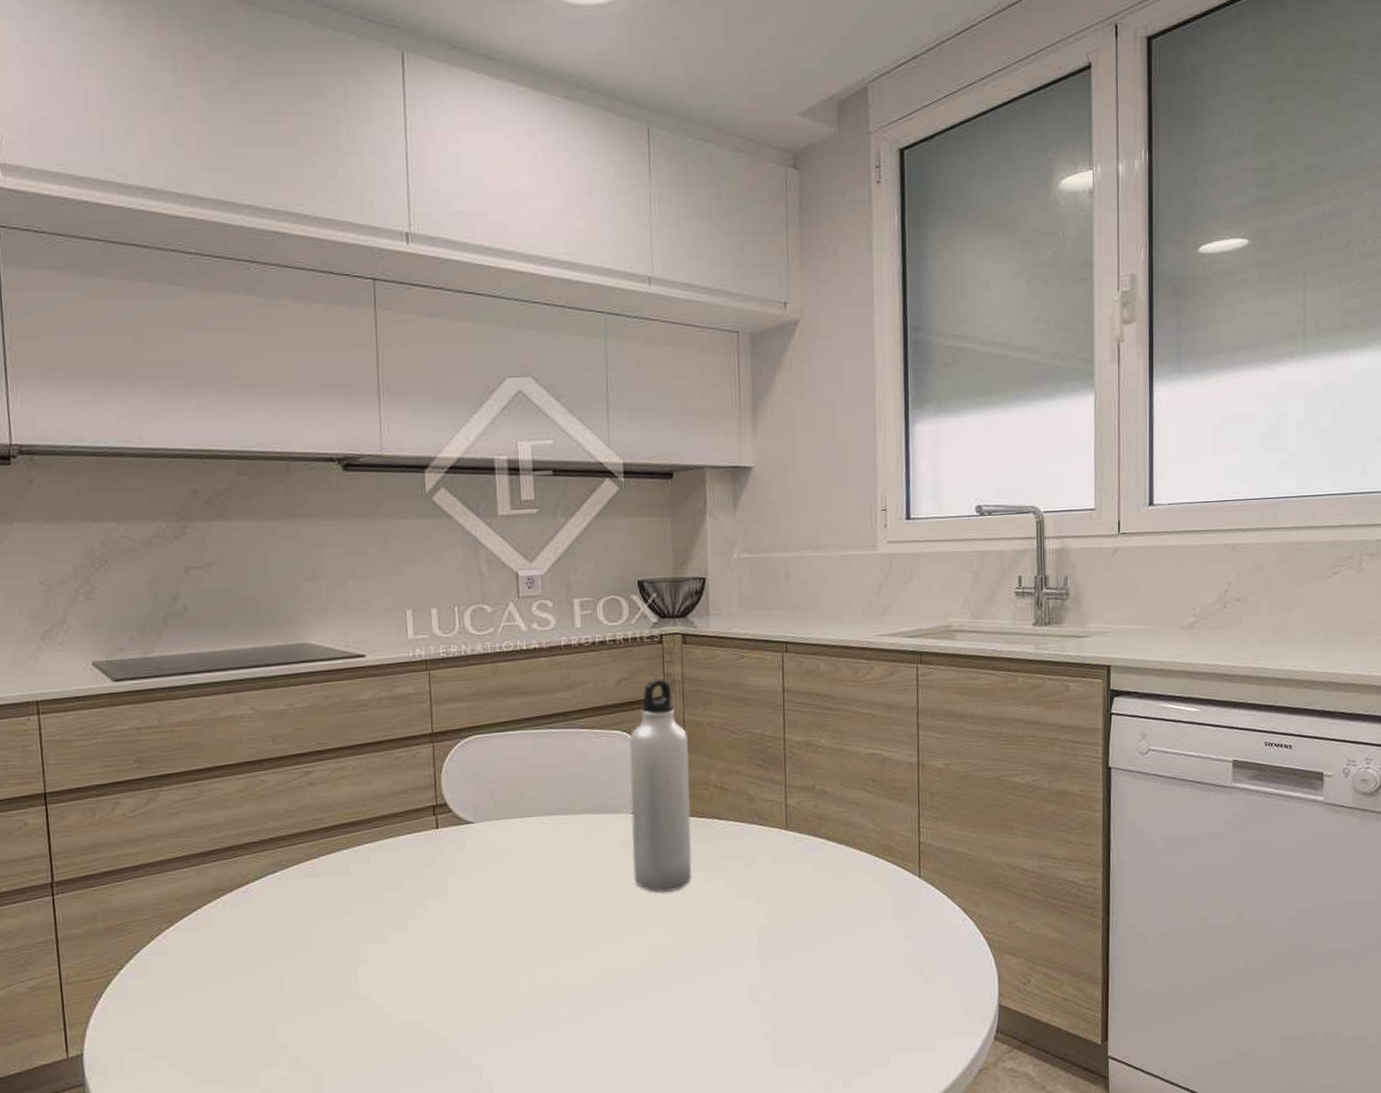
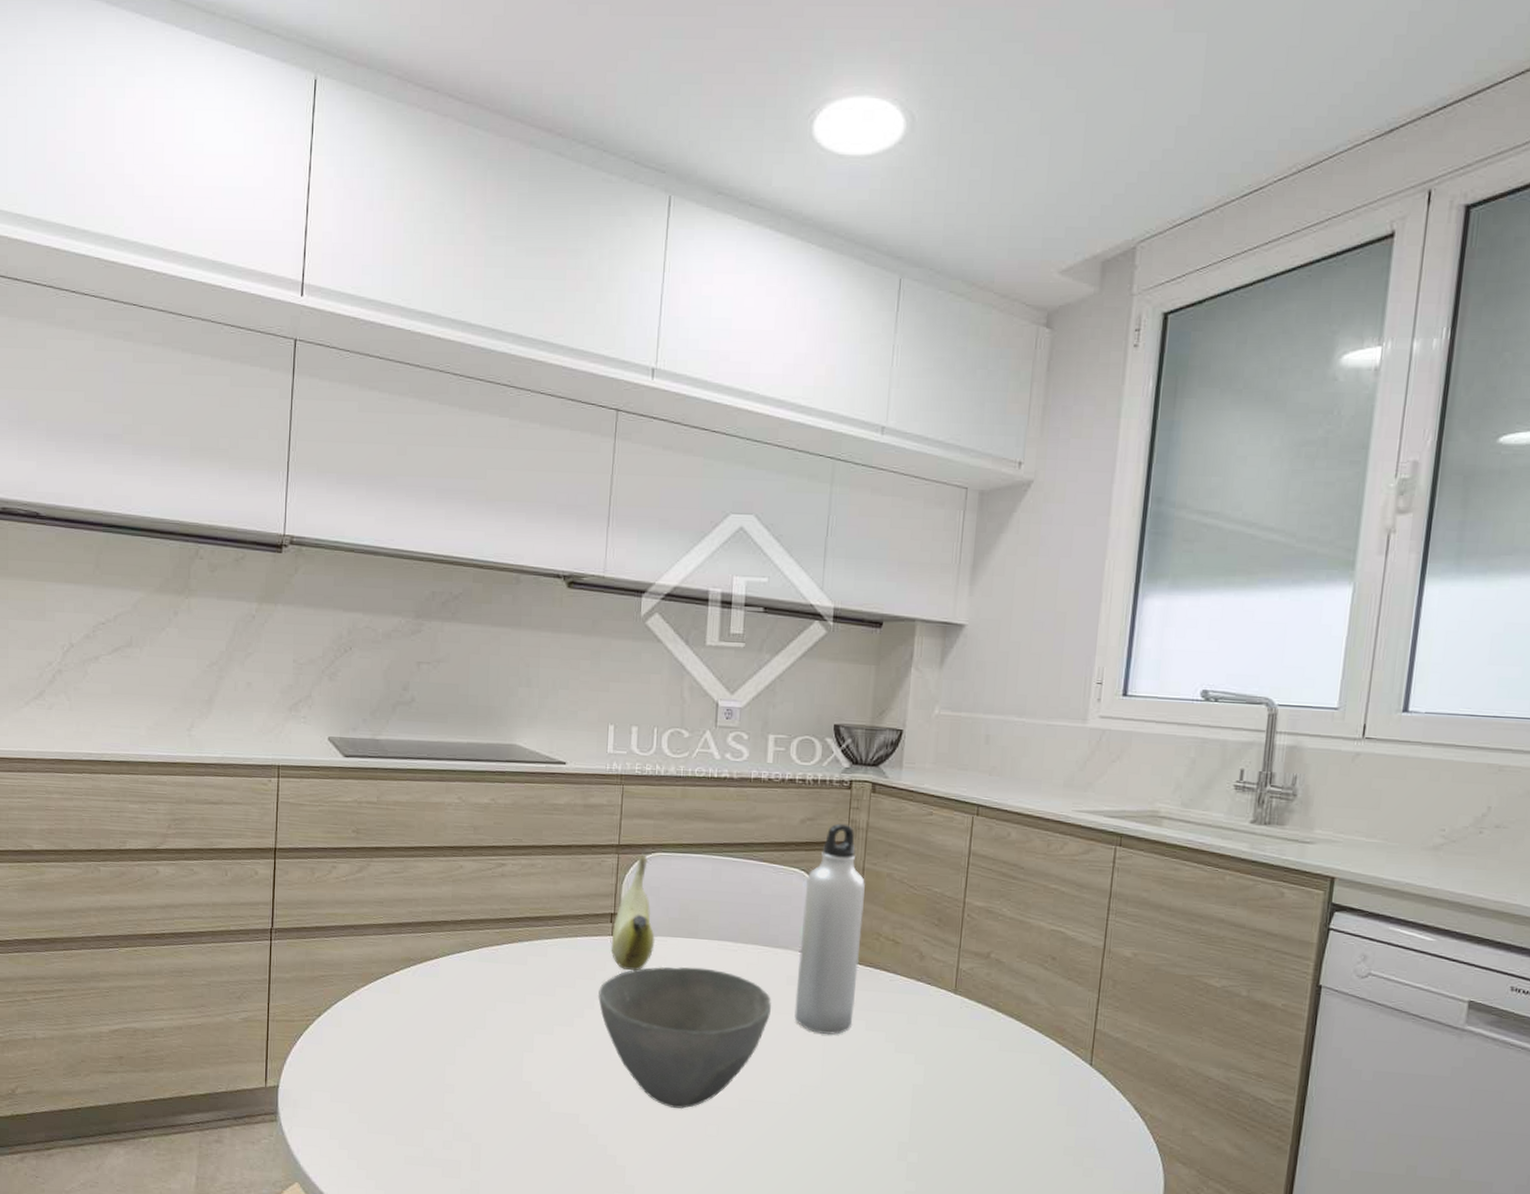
bowl: none [430,846,610,995] -> present [598,966,771,1109]
banana: none [436,739,483,861] -> present [611,854,655,970]

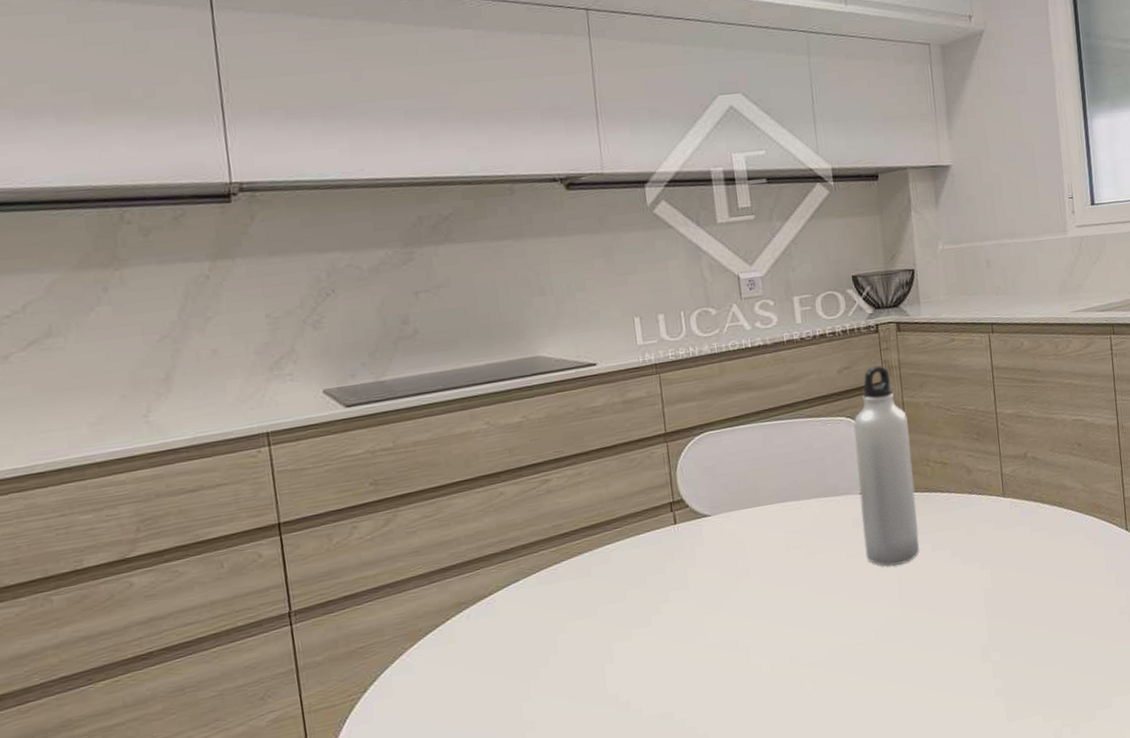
bowl: present [598,966,771,1109] -> none [671,531,844,677]
banana: present [611,854,655,970] -> none [674,437,720,555]

